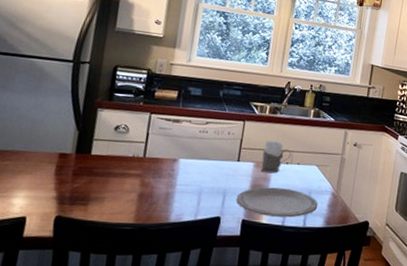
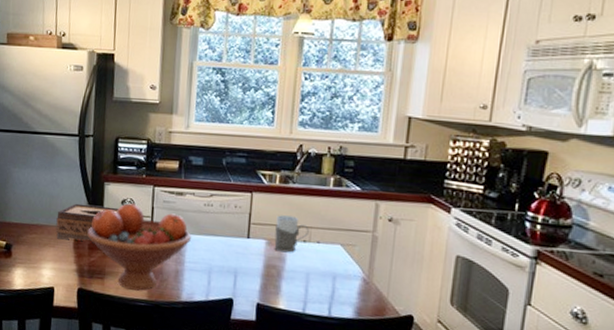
tissue box: none [35,129,111,168] -> present [55,203,119,242]
fruit bowl: none [73,129,185,215] -> present [87,203,191,291]
plate: present [235,187,318,218] -> none [248,267,346,305]

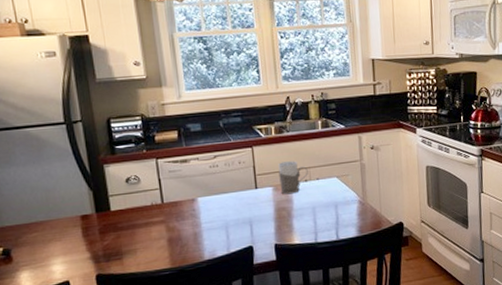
tissue box: present [55,203,119,242] -> none [57,187,124,232]
fruit bowl: present [87,203,191,291] -> none [95,180,203,263]

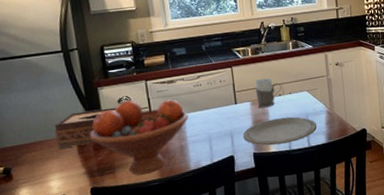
tissue box: none [57,187,124,232] -> present [54,107,117,150]
fruit bowl: none [95,180,203,263] -> present [90,99,188,175]
plate: none [263,205,347,237] -> present [242,116,317,146]

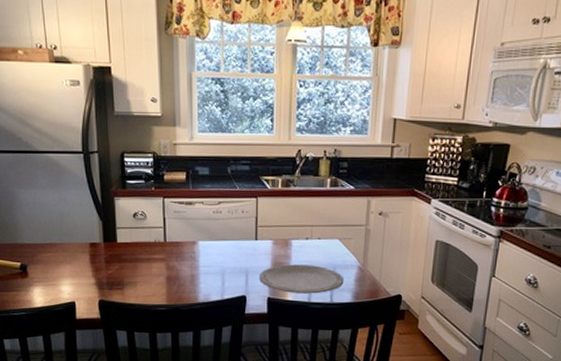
tissue box: present [54,107,117,150] -> none [69,220,131,256]
fruit bowl: present [90,99,188,175] -> none [102,216,203,297]
mug: present [255,78,282,108] -> none [280,216,310,250]

